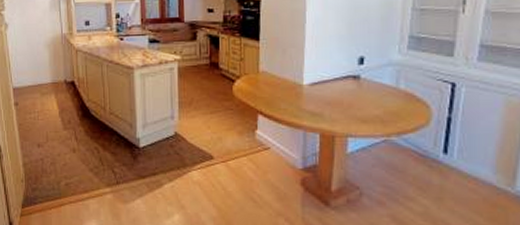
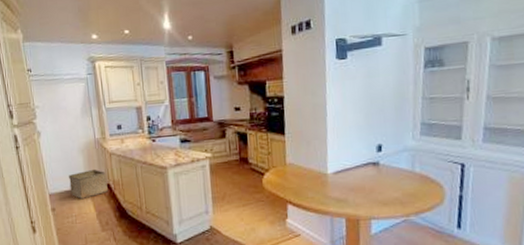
storage bin: none [34,65,72,95] -> present [69,169,108,199]

